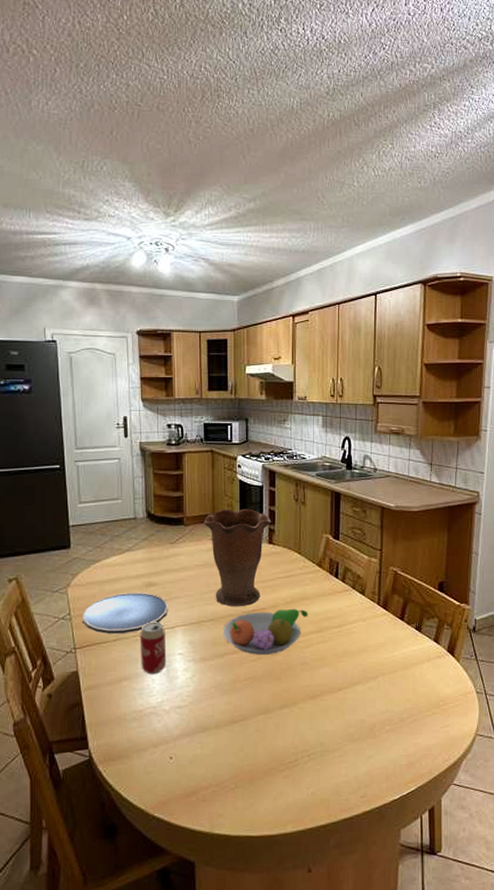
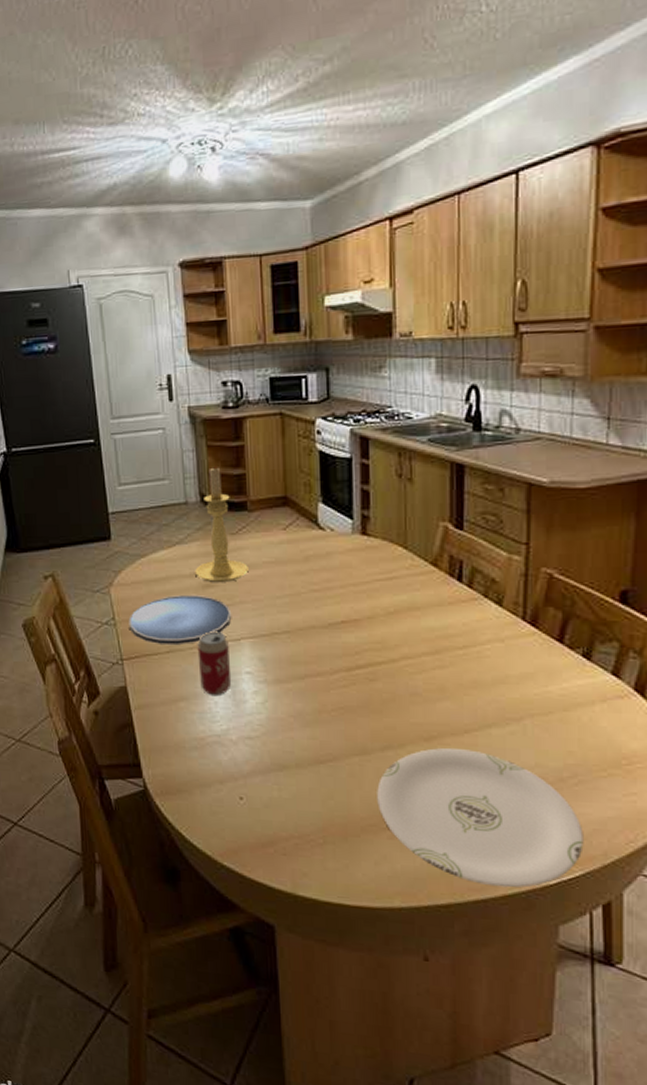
candle holder: none [140,489,183,582] -> present [195,465,249,582]
vase: present [203,509,272,606] -> none [273,488,366,616]
fruit bowl: present [222,608,308,655] -> none [302,621,419,680]
plate: none [276,703,417,806] -> present [377,748,584,888]

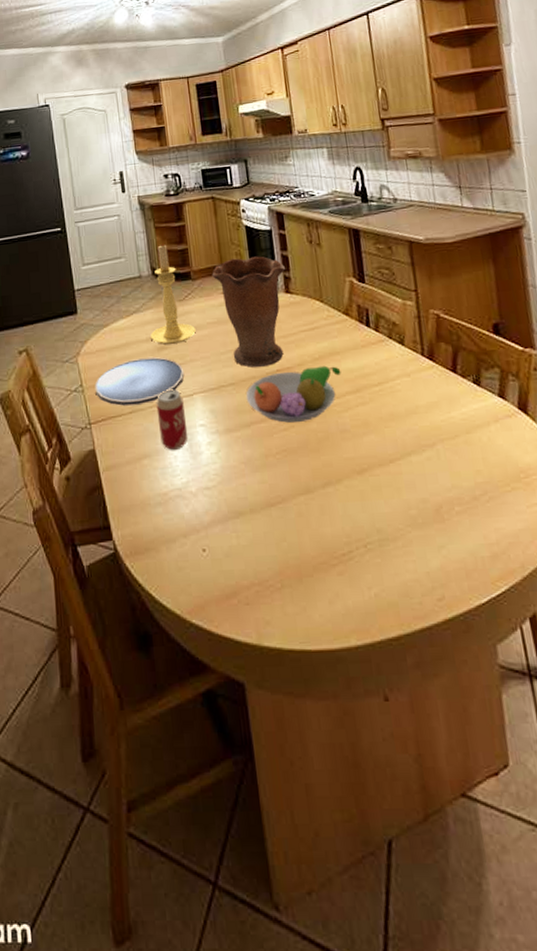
vase: none [273,488,366,616] -> present [212,256,286,368]
fruit bowl: none [302,621,419,680] -> present [246,365,341,423]
plate: present [377,748,584,888] -> none [322,478,504,612]

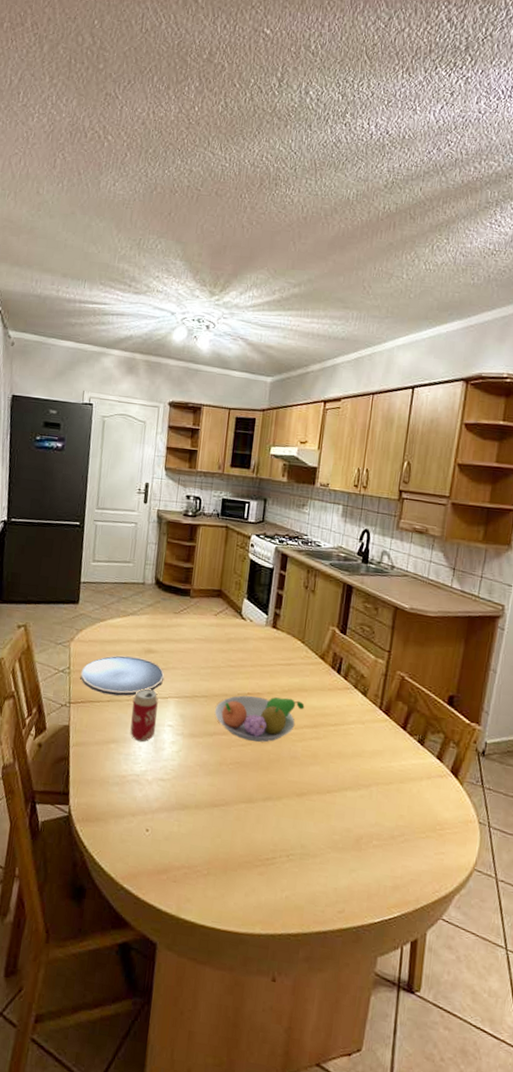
candle holder: present [150,243,196,345] -> none [141,558,184,651]
vase: present [212,256,286,368] -> none [209,586,278,688]

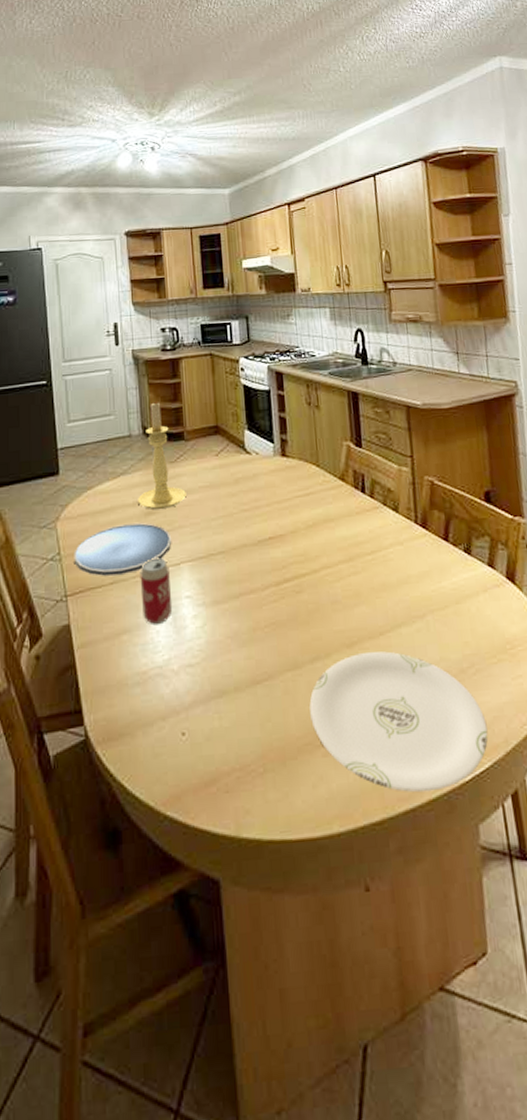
candle holder: none [141,558,184,651] -> present [138,401,186,509]
fruit bowl: present [214,695,305,743] -> none [235,533,335,594]
plate: none [254,802,404,924] -> present [309,651,488,793]

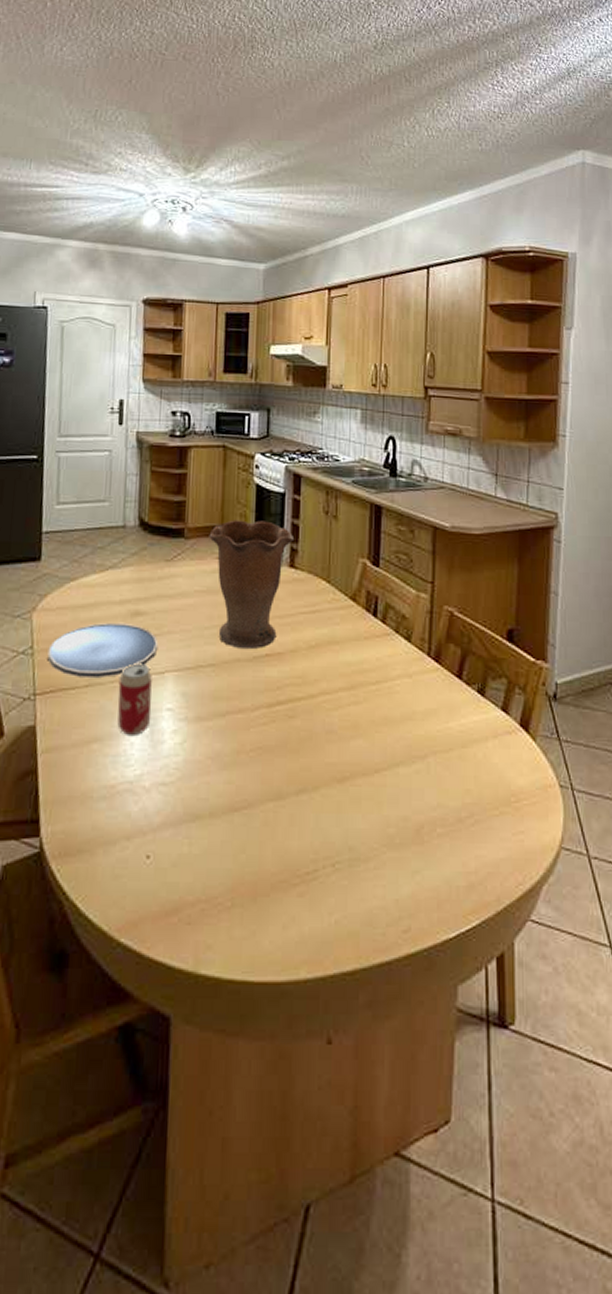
candle holder: present [138,401,186,509] -> none [125,491,180,610]
vase: none [206,417,283,535] -> present [209,520,295,649]
plate: present [309,651,488,793] -> none [289,790,480,945]

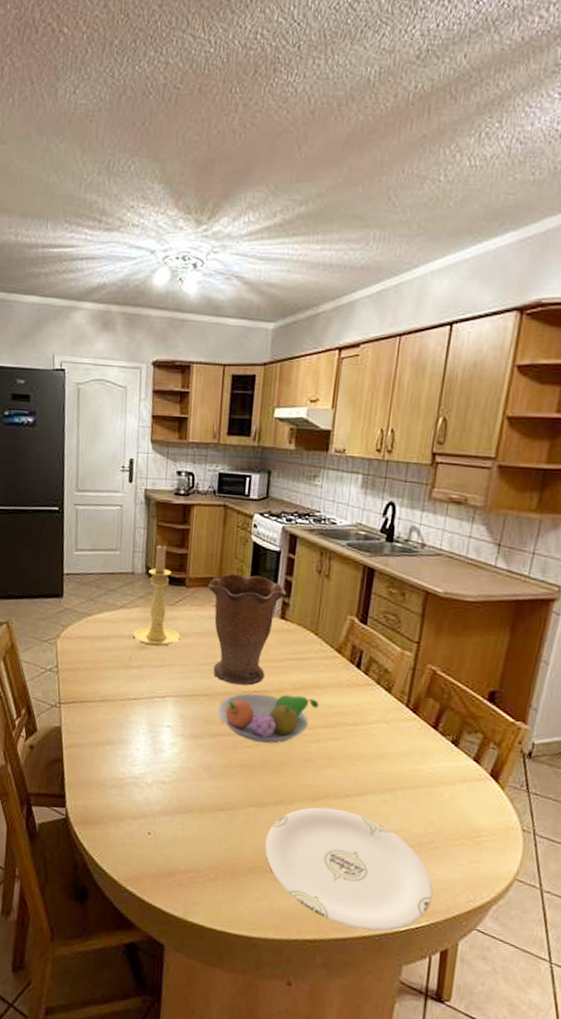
plate: present [47,623,159,678] -> none [69,652,161,696]
beverage can: present [117,663,152,737] -> none [126,687,155,744]
candle holder: none [125,491,180,610] -> present [133,544,180,646]
fruit bowl: none [225,655,337,717] -> present [217,693,319,744]
plate: none [289,790,480,945] -> present [265,807,433,931]

